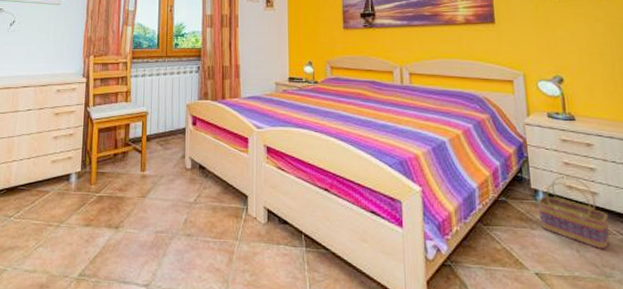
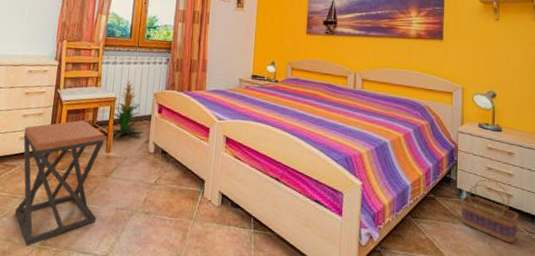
stool: none [51,138,138,278] -> present [15,120,104,246]
indoor plant: none [144,91,177,156] -> present [111,79,143,138]

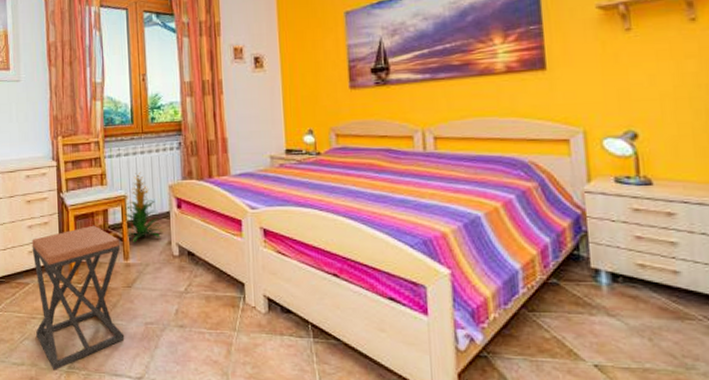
basket: present [460,179,519,244] -> none [598,253,694,338]

